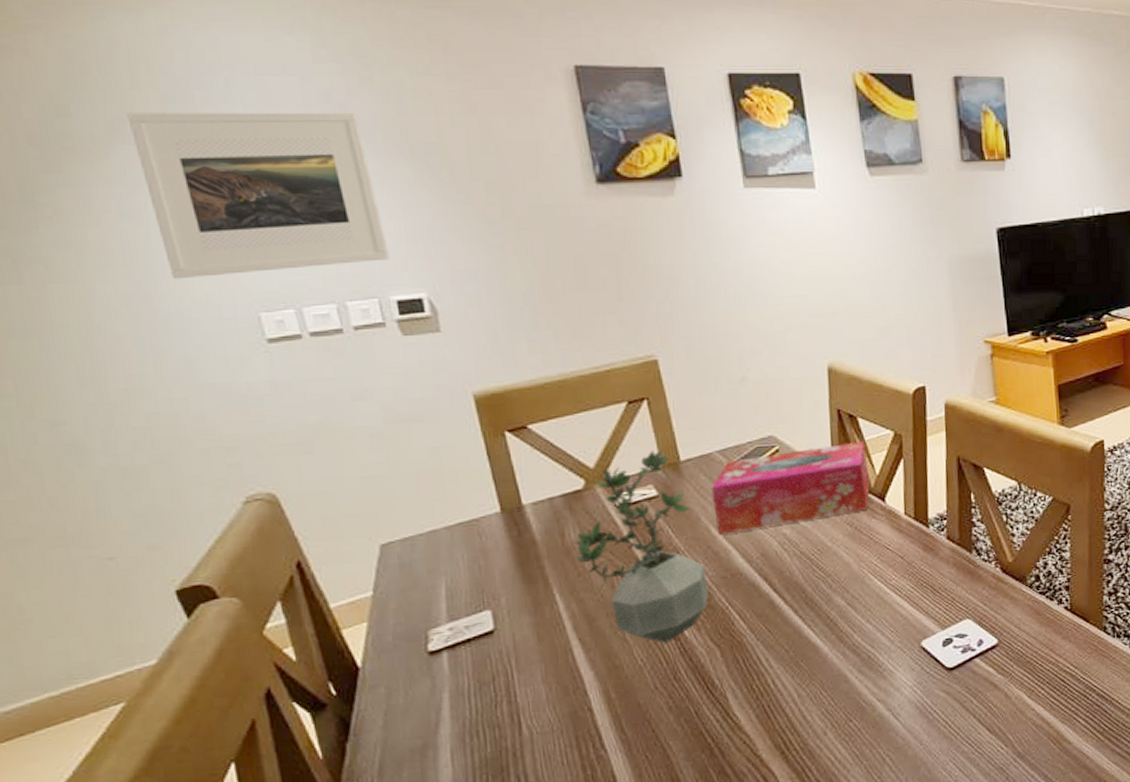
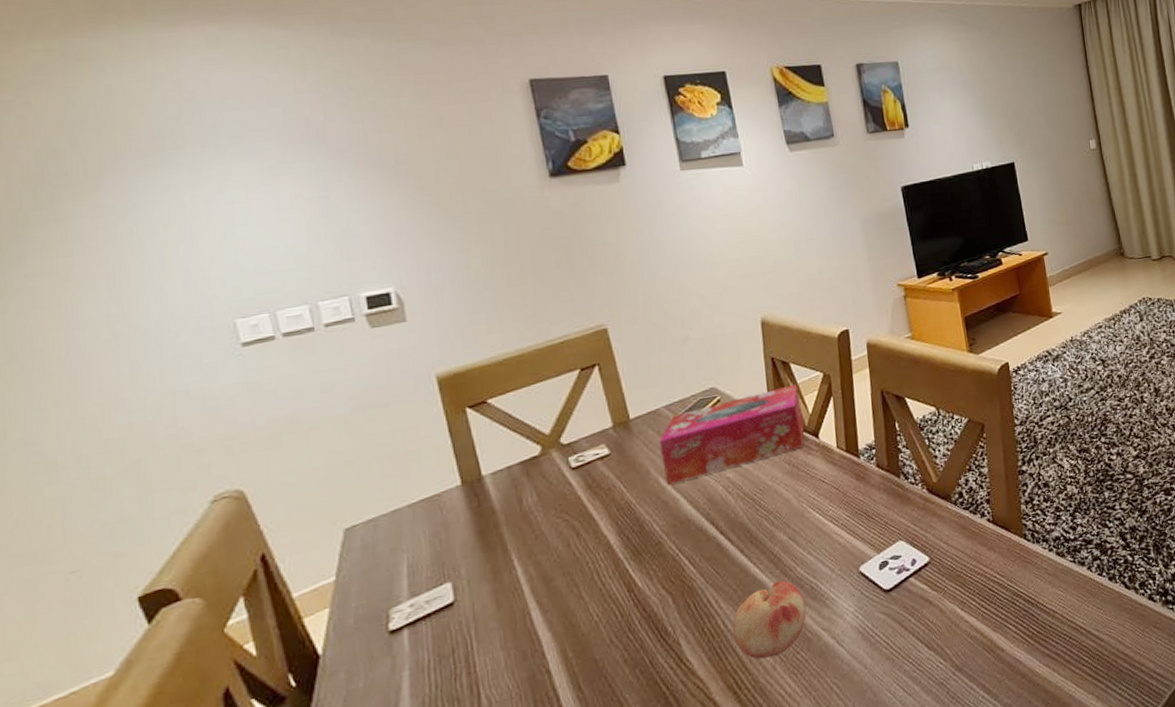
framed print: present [127,112,389,280] -> none [119,134,360,296]
potted plant: present [574,450,709,644] -> none [531,411,660,597]
fruit: none [782,646,862,723] -> present [732,580,806,659]

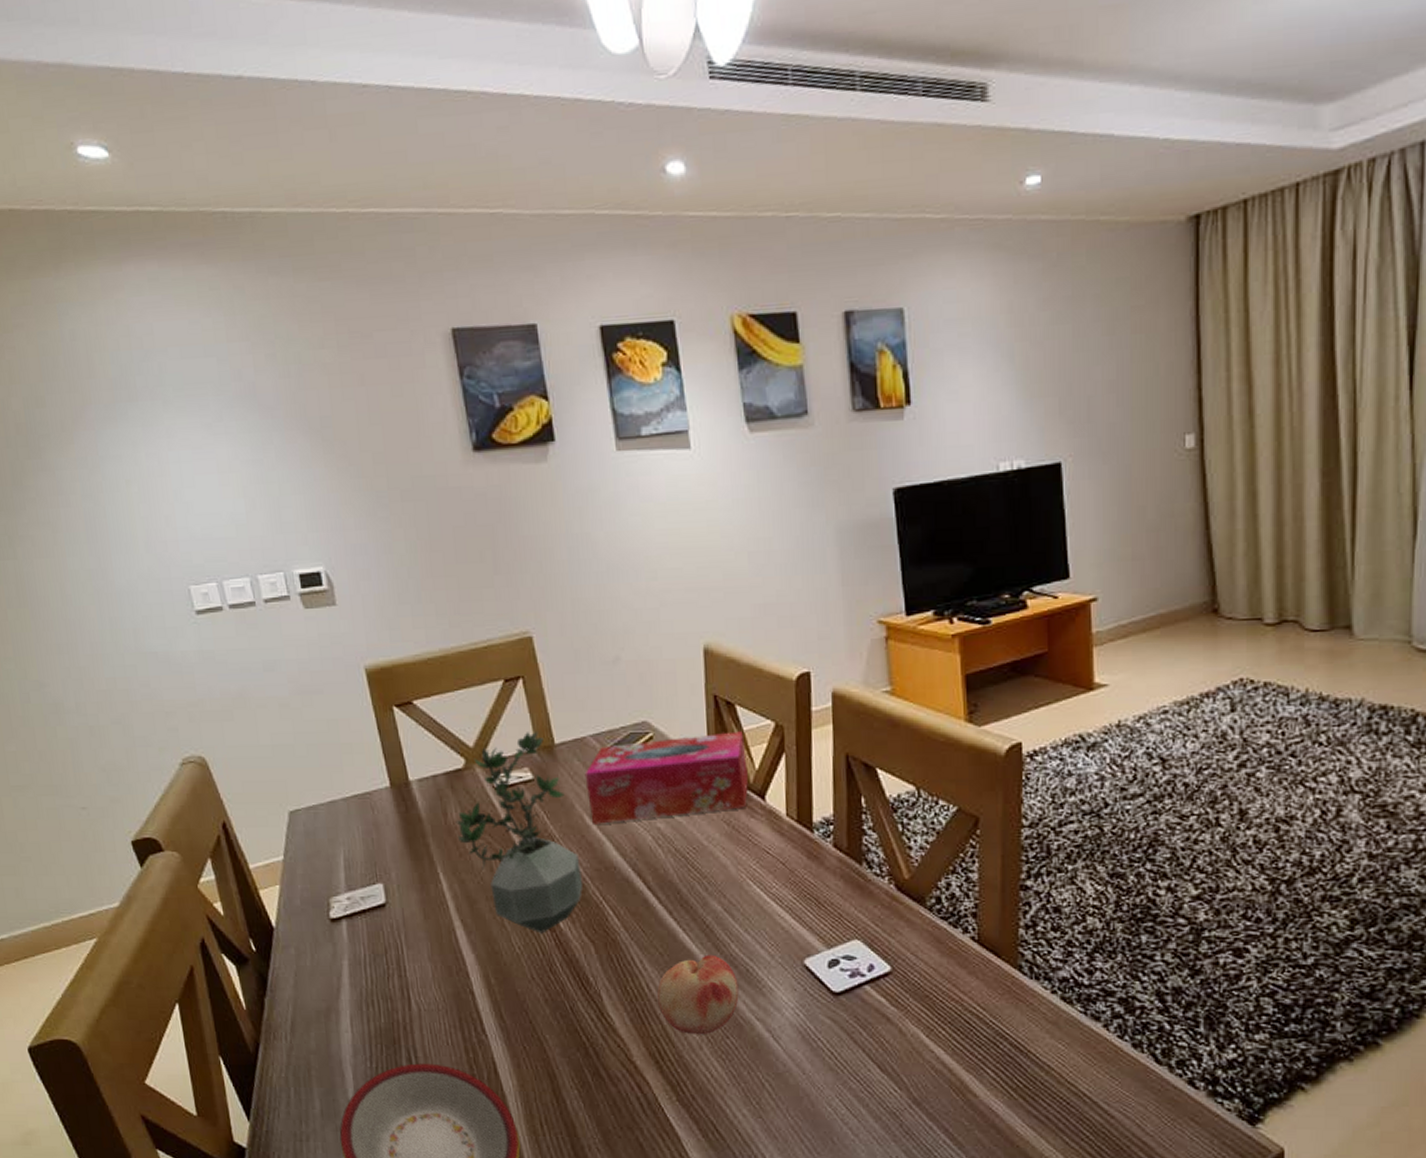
potted plant: none [531,411,660,597] -> present [455,732,584,934]

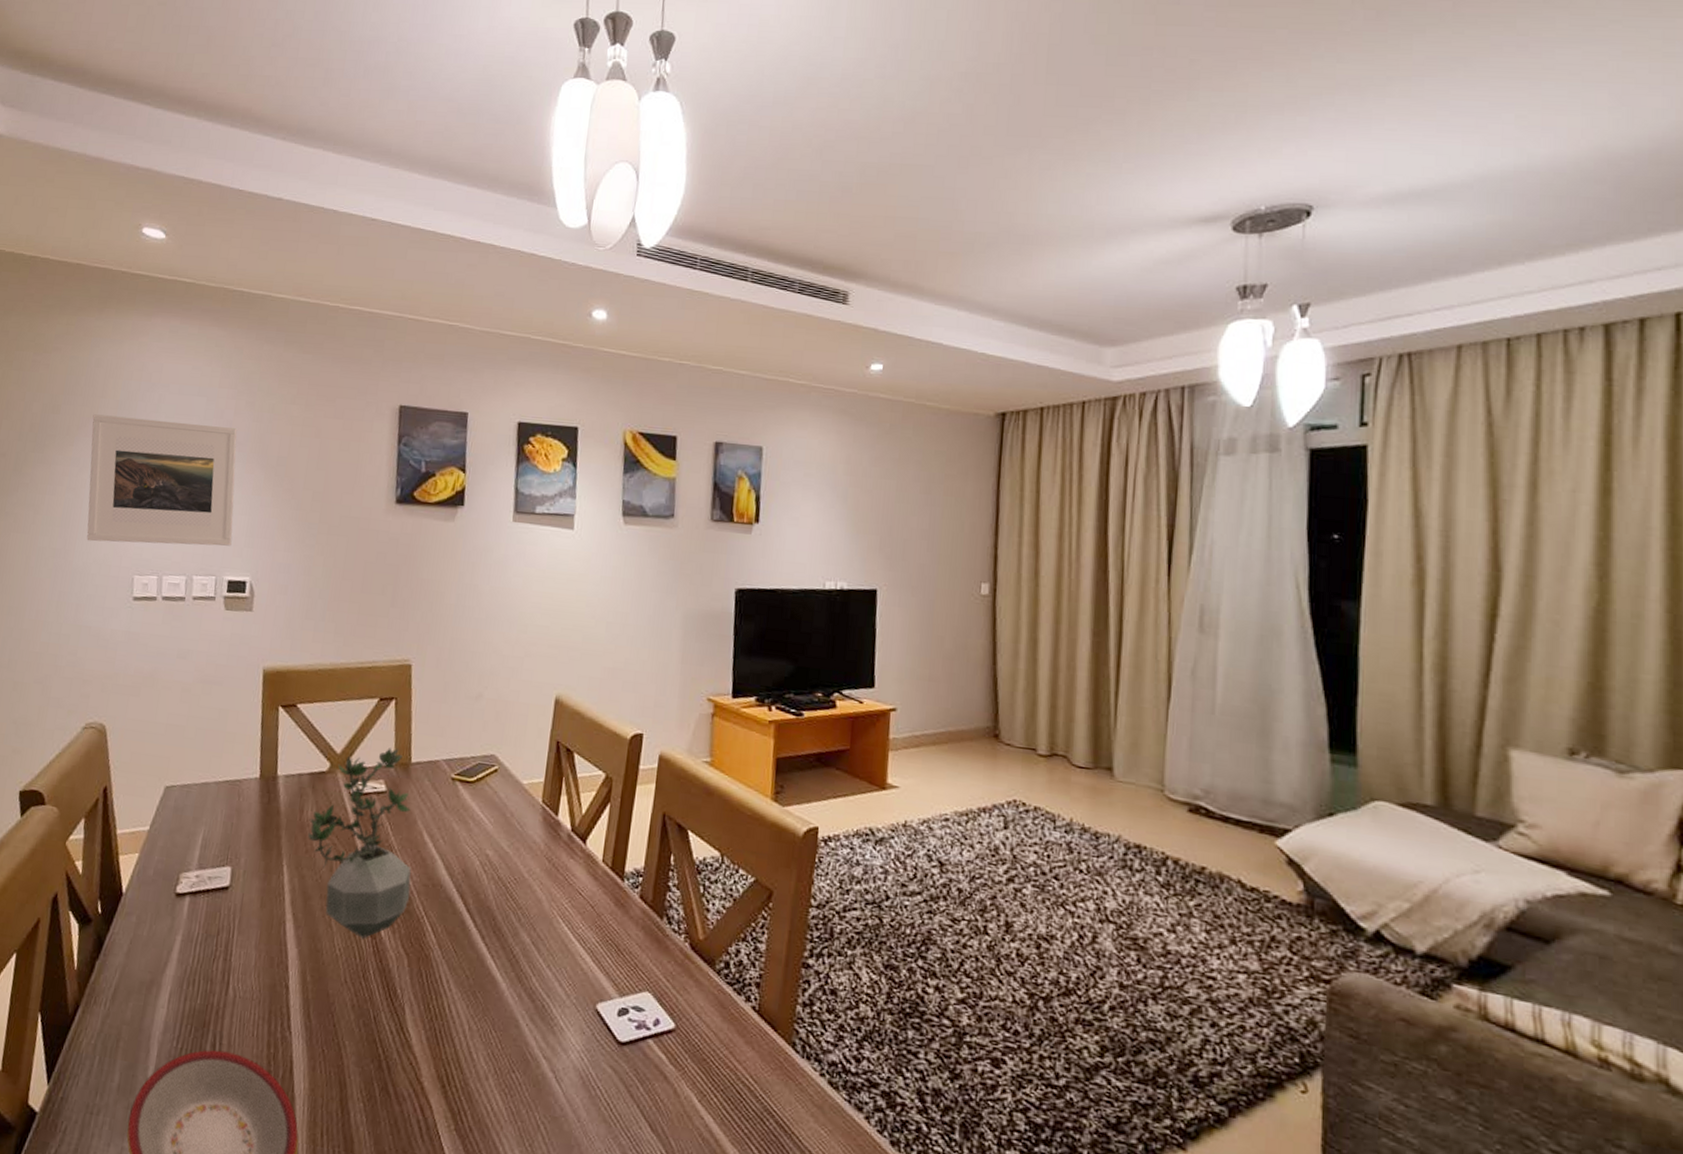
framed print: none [86,390,292,555] -> present [86,414,238,546]
tissue box: present [584,731,748,824] -> none [429,771,577,849]
fruit: present [656,954,739,1035] -> none [455,984,533,1066]

